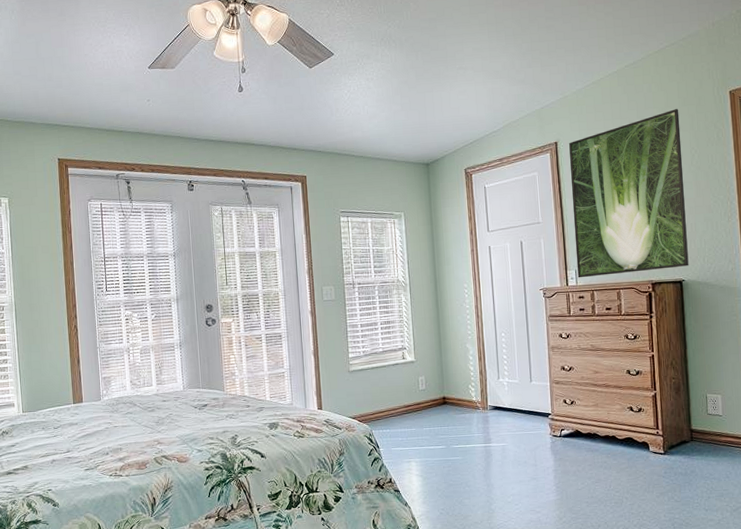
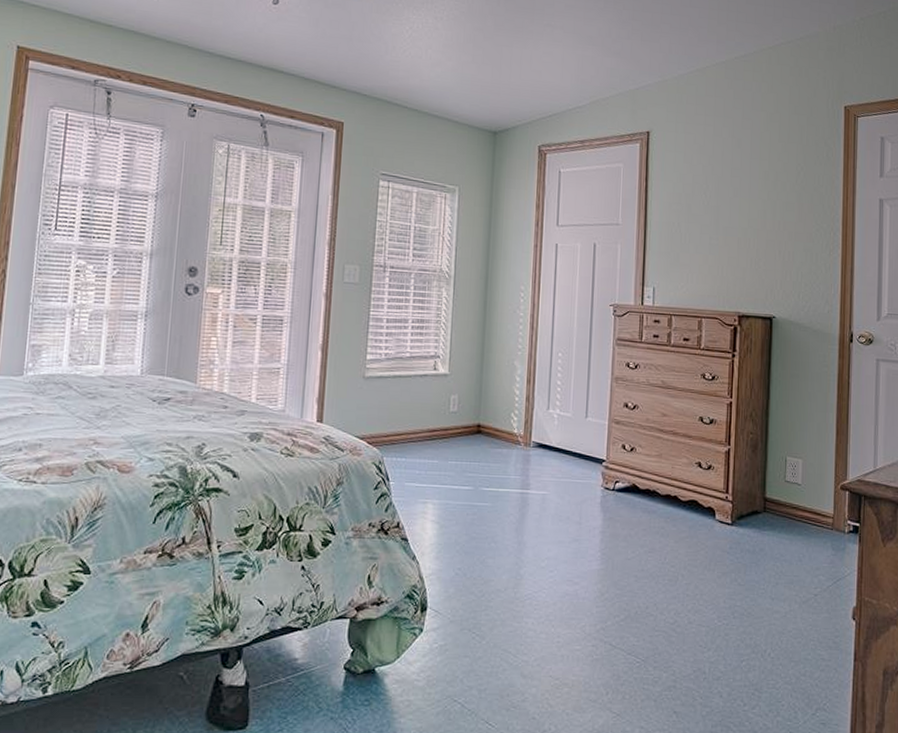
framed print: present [569,109,689,278] -> none [655,116,788,301]

